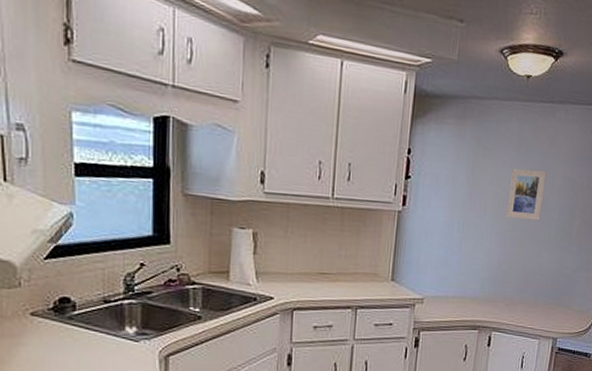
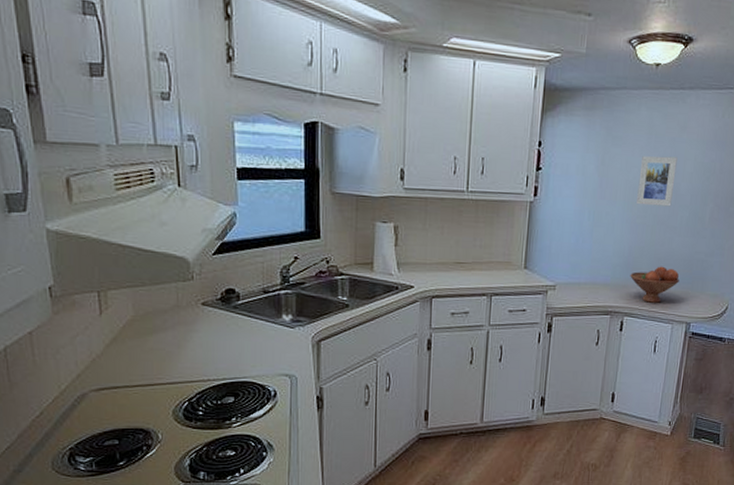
fruit bowl: none [498,280,547,318] -> present [630,266,679,303]

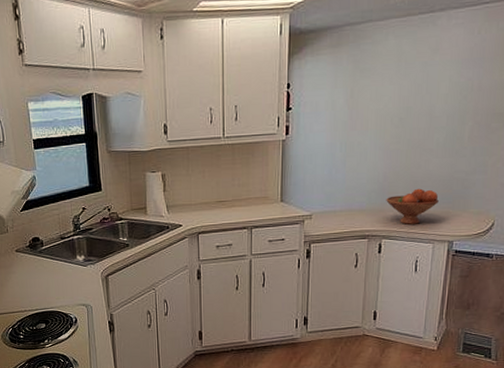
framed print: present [636,156,678,207] -> none [389,80,430,132]

